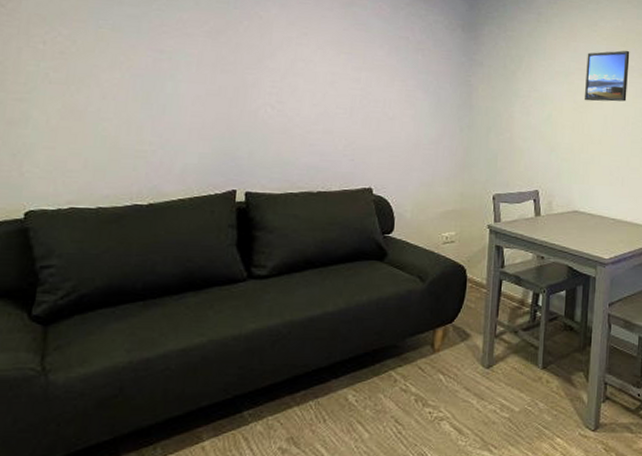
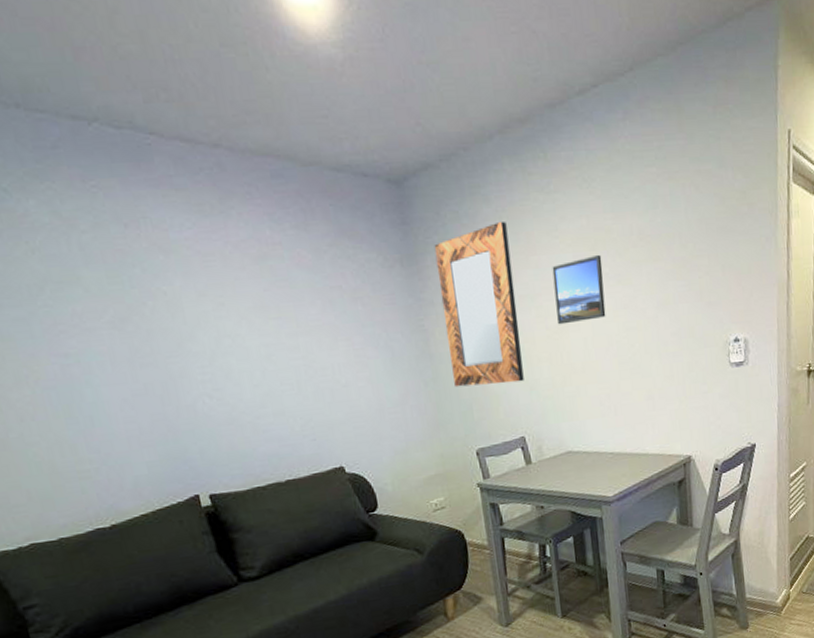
home mirror: none [486,10,556,143] -> present [434,221,524,388]

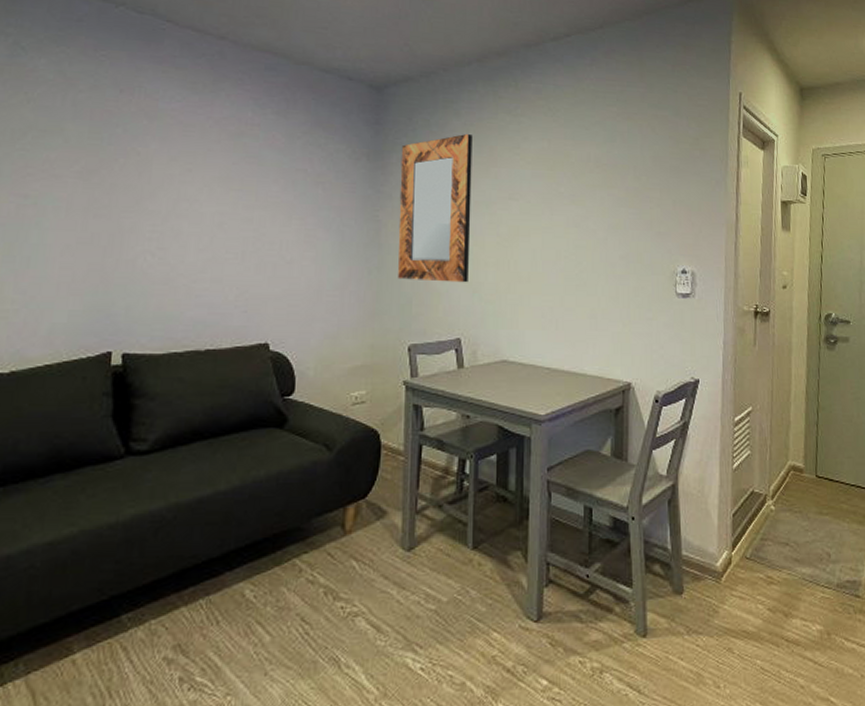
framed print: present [552,254,606,325] -> none [509,174,558,234]

